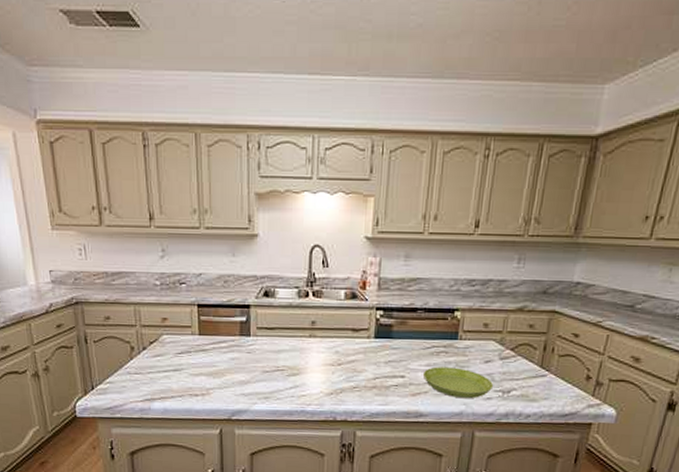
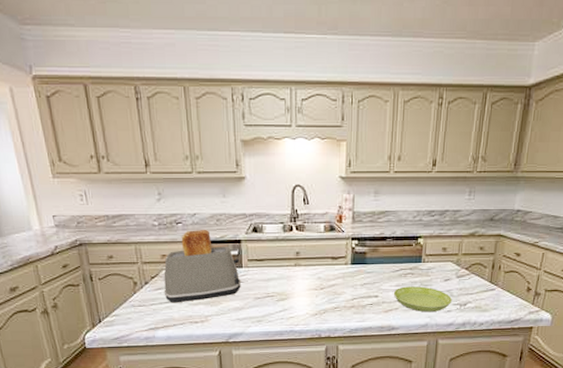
toaster: none [162,292,249,373] -> present [163,230,242,303]

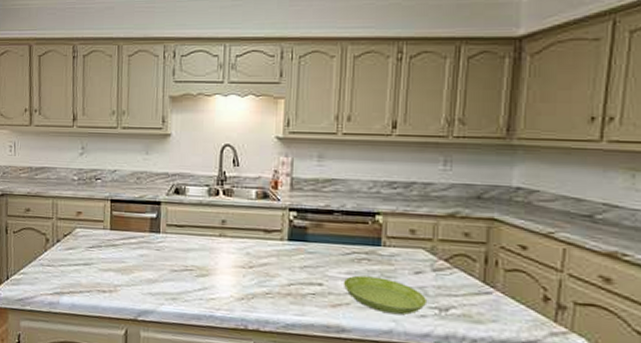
toaster: present [163,230,242,303] -> none [74,187,158,267]

